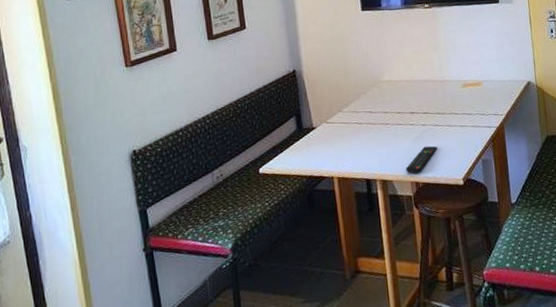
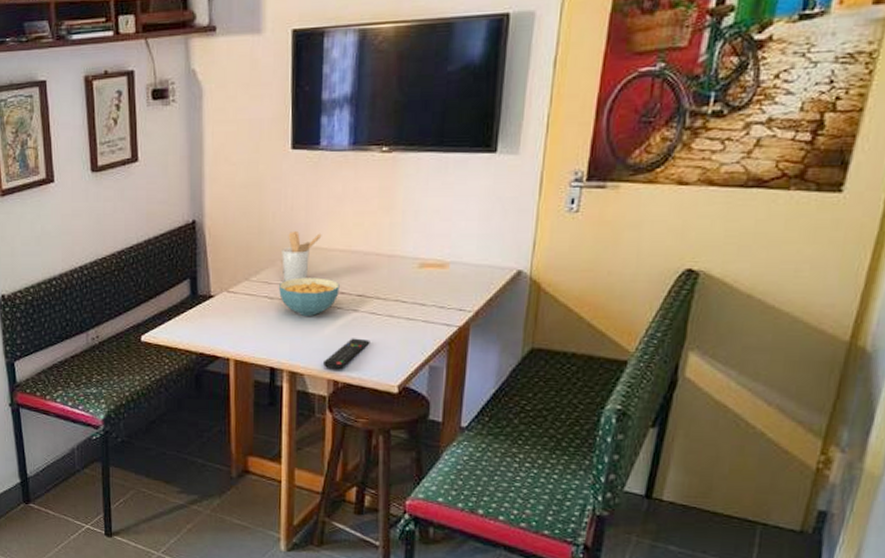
utensil holder: none [364,69,392,109] -> present [282,230,322,282]
cereal bowl: none [364,103,410,134] -> present [278,277,340,316]

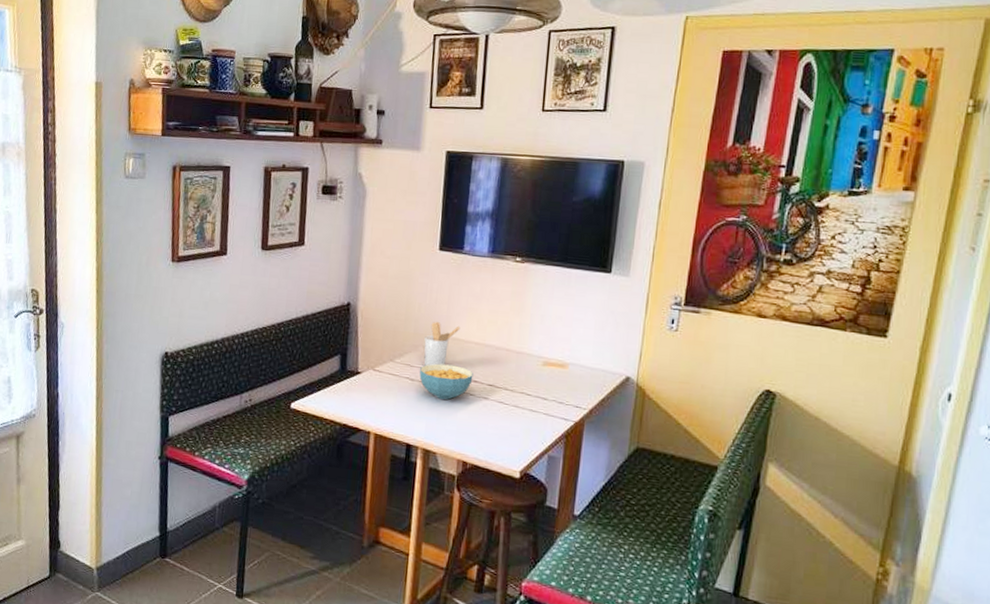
remote control: present [322,338,370,370] -> none [454,423,498,452]

